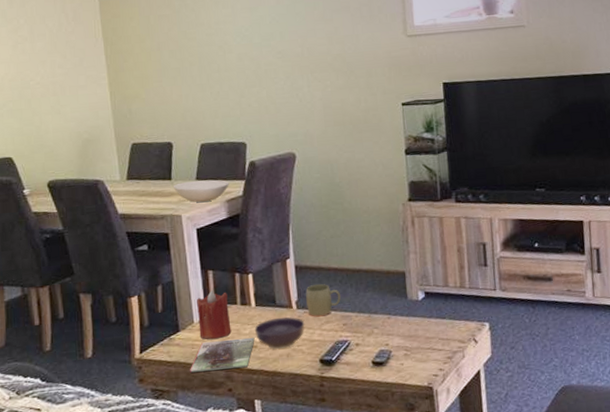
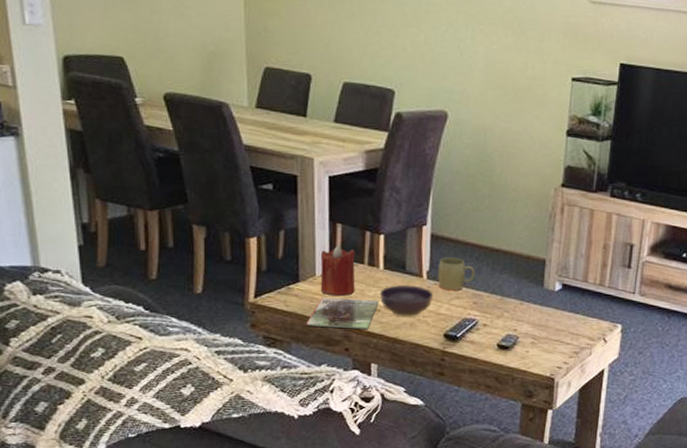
bowl: present [173,179,229,203] -> none [307,122,371,149]

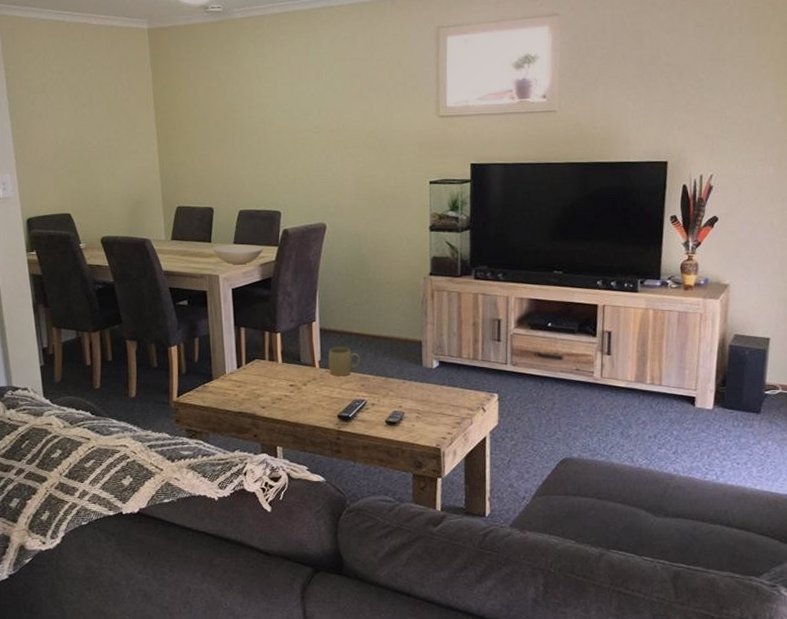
bowl: none [307,122,371,149] -> present [212,244,264,265]
magazine: present [307,297,379,330] -> none [221,390,280,417]
candle: present [320,245,355,297] -> none [229,346,259,390]
bowl: present [379,284,434,317] -> none [280,374,326,403]

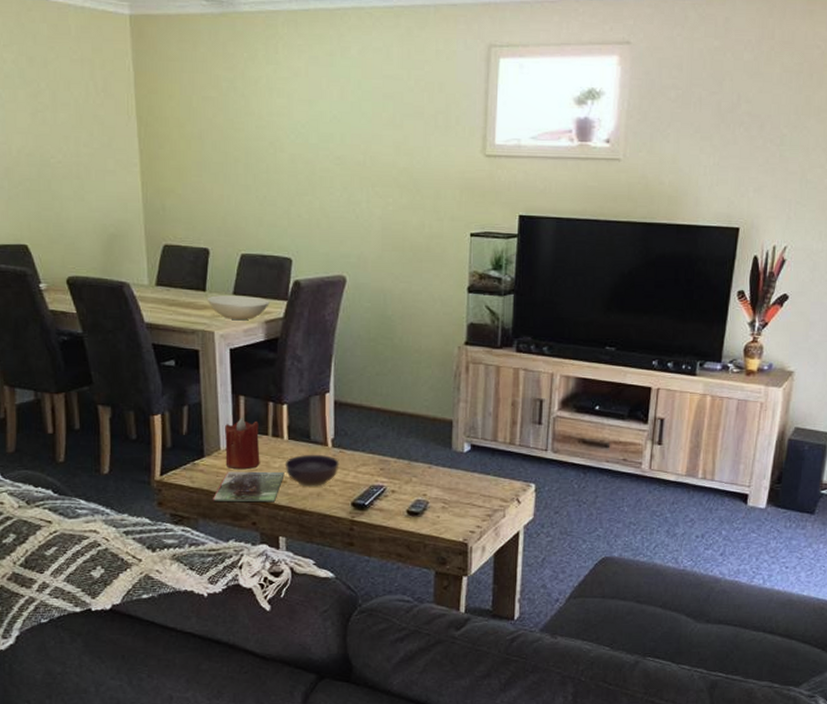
magazine: none [221,390,280,417] -> present [213,471,285,503]
candle: none [229,346,259,390] -> present [225,418,260,470]
bowl: none [280,374,326,403] -> present [285,454,339,487]
mug: present [328,347,360,377] -> none [343,424,380,458]

